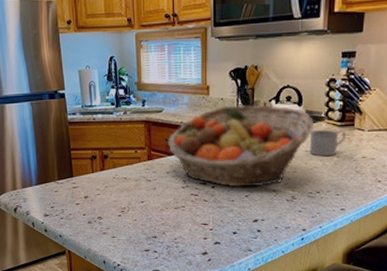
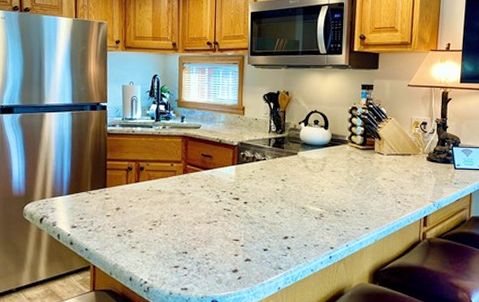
fruit basket: present [167,105,315,187] -> none [203,126,340,204]
mug: present [309,129,347,157] -> none [335,151,368,177]

